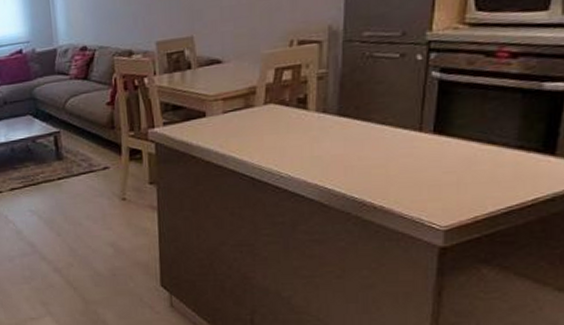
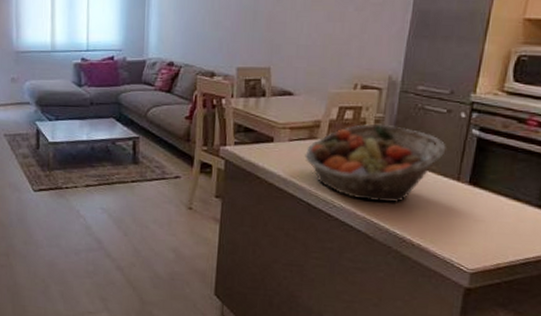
fruit basket: none [242,79,403,166] -> present [305,123,446,202]

